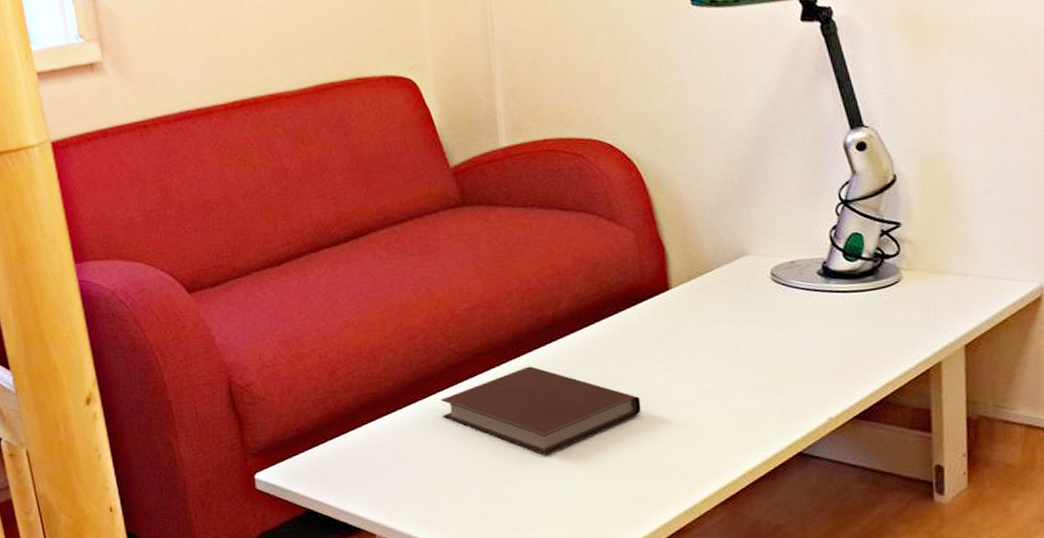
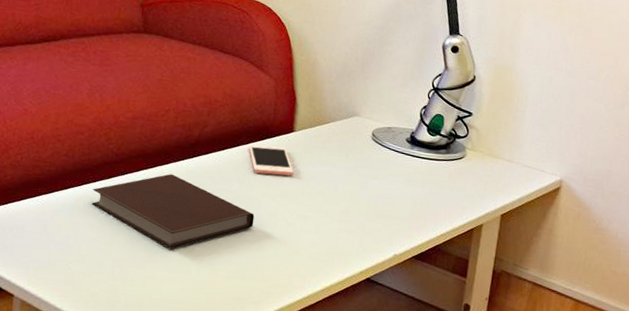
cell phone: none [617,310,679,348] -> present [249,144,294,176]

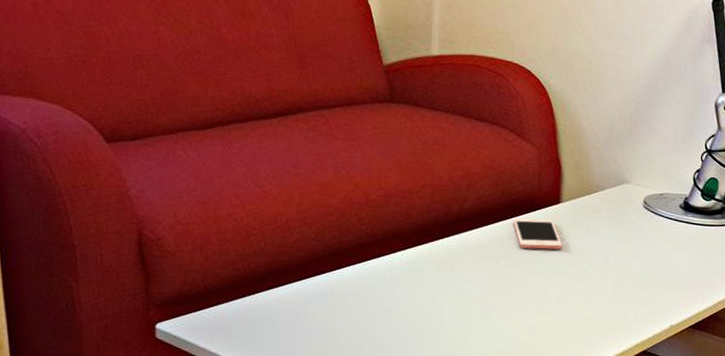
notebook: present [91,173,255,249] -> none [346,253,523,332]

